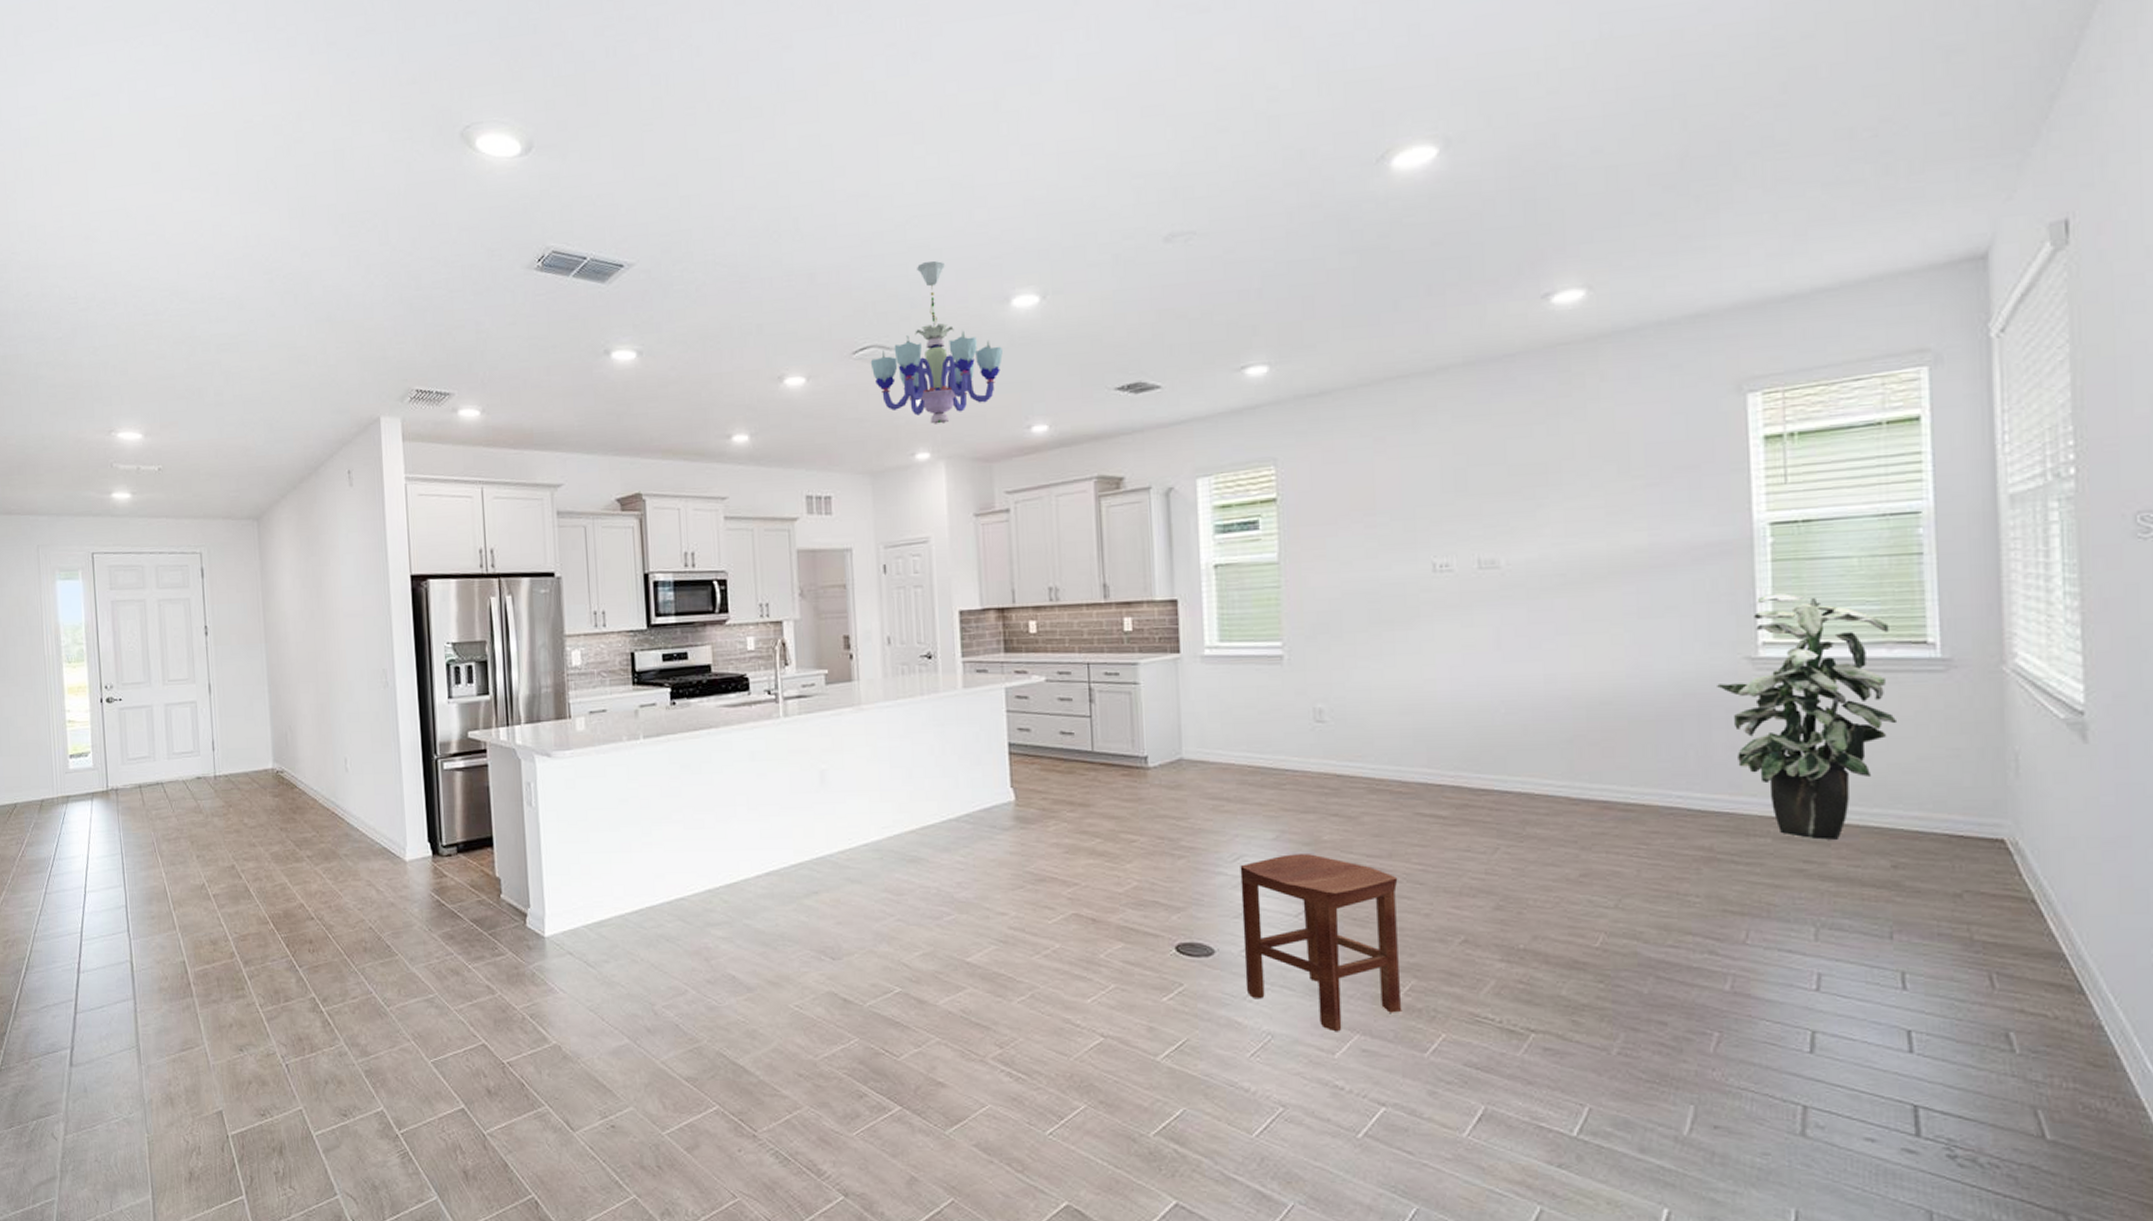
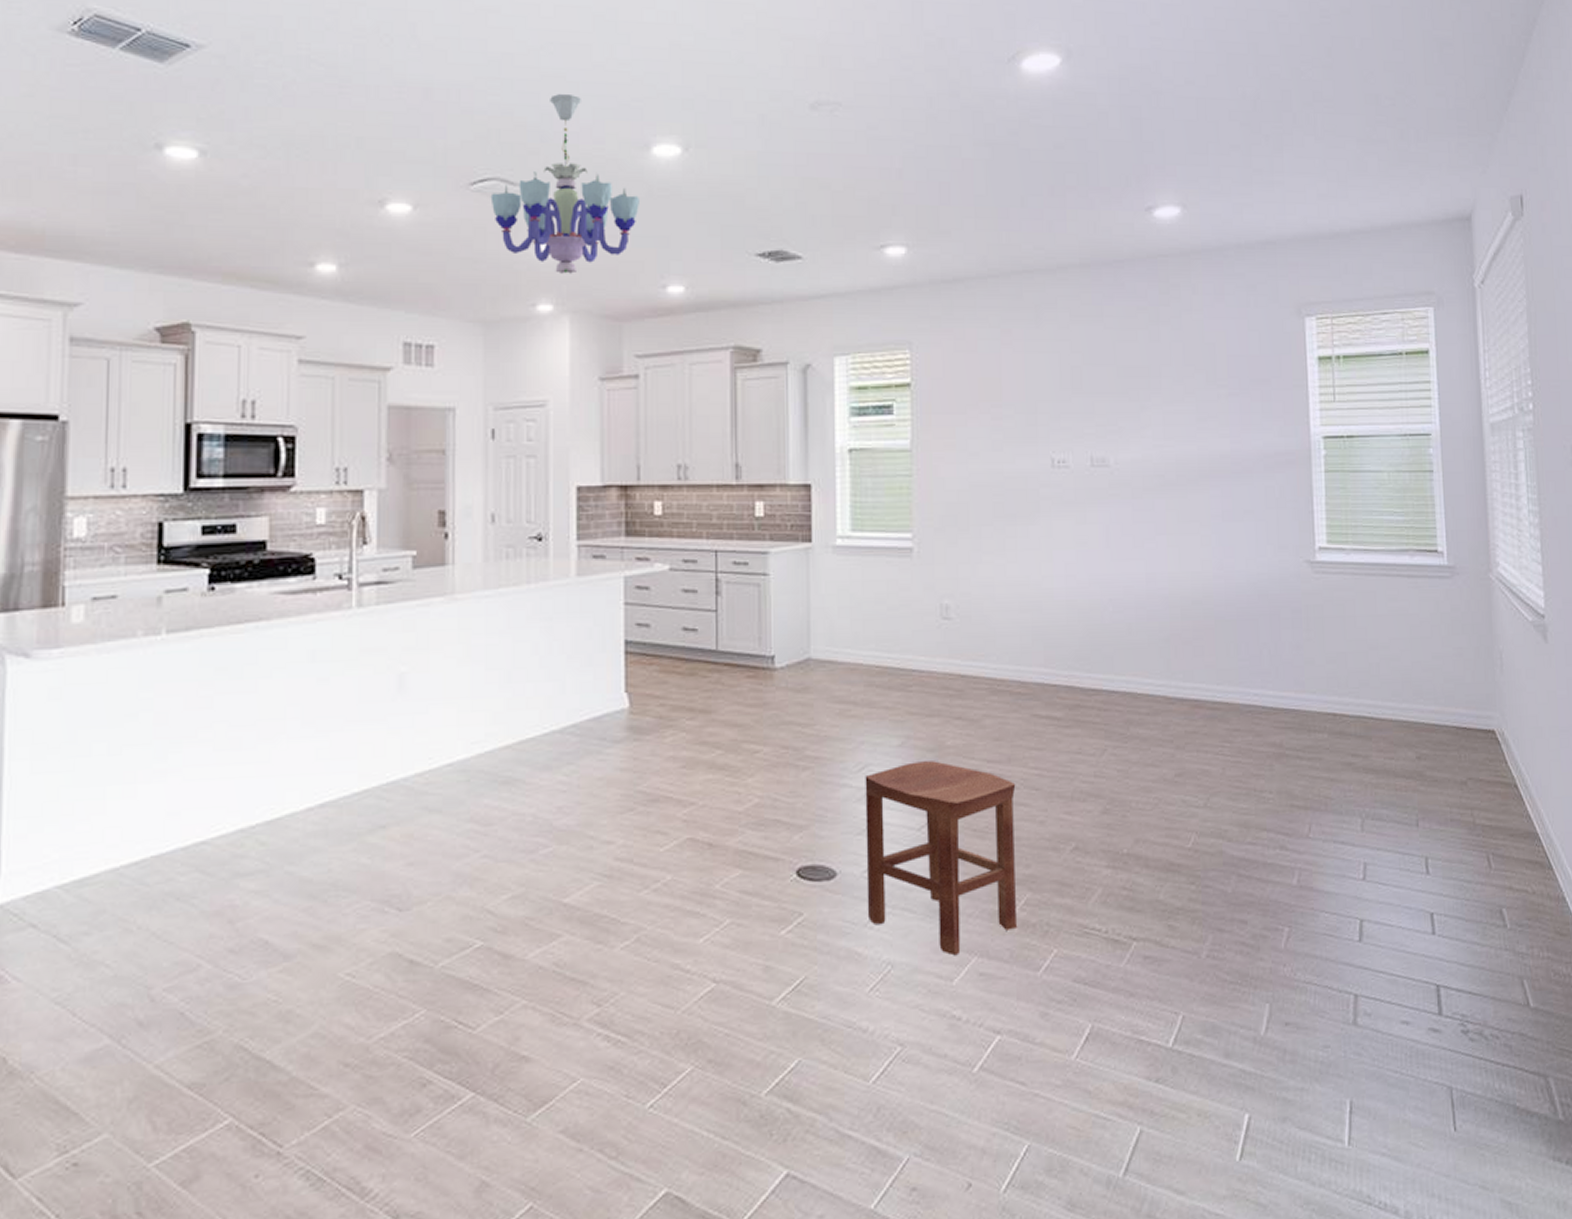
indoor plant: present [1717,593,1898,840] -> none [1285,502,1418,734]

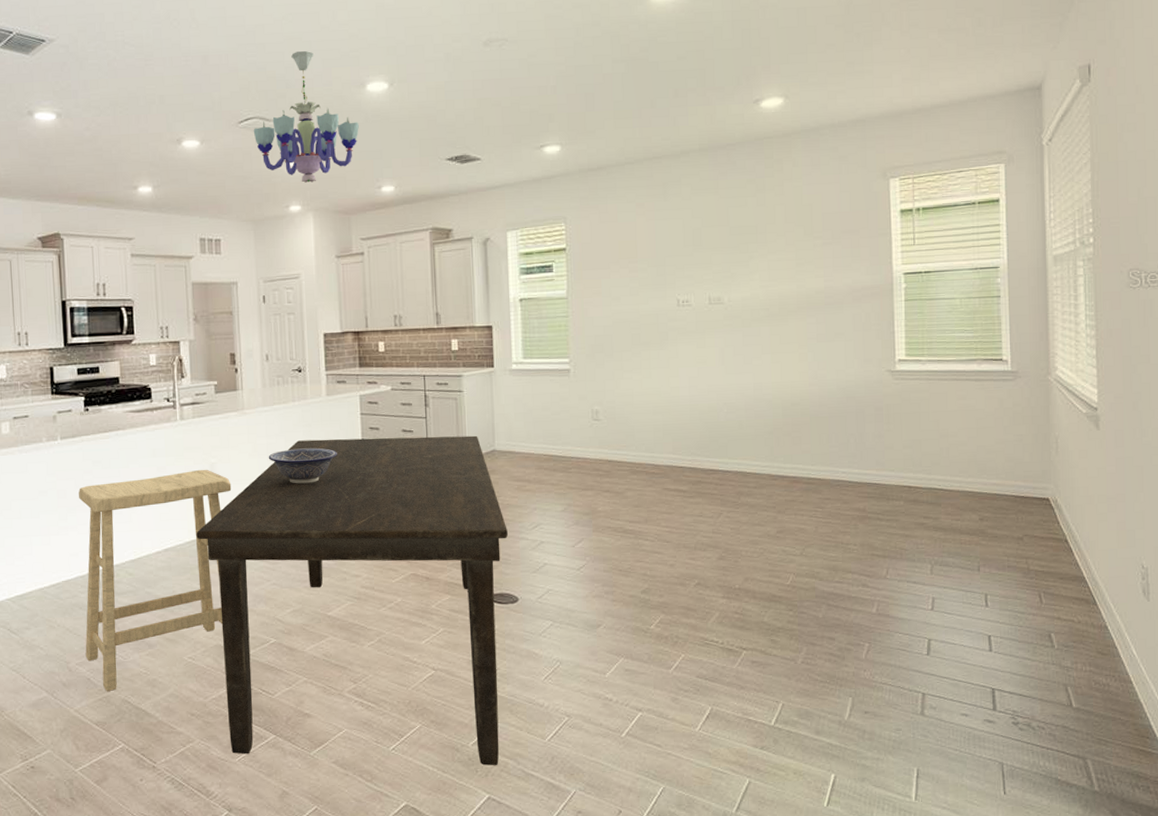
stool: none [180,681,429,1034] -> present [79,469,232,692]
dining table: none [370,637,824,1126] -> present [196,435,508,766]
decorative bowl: none [486,651,588,705] -> present [268,448,337,484]
stool: present [865,761,1018,956] -> none [537,521,654,657]

